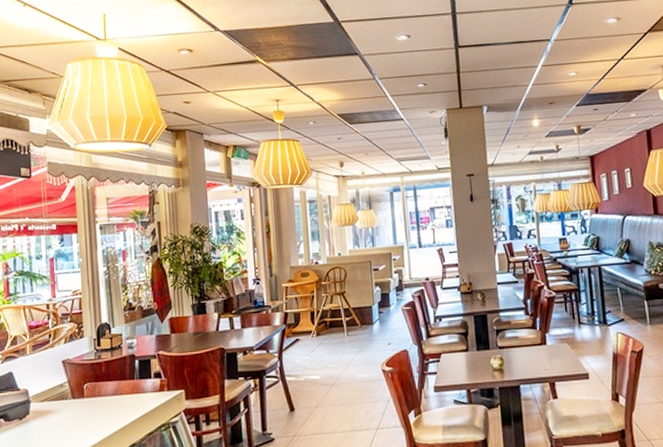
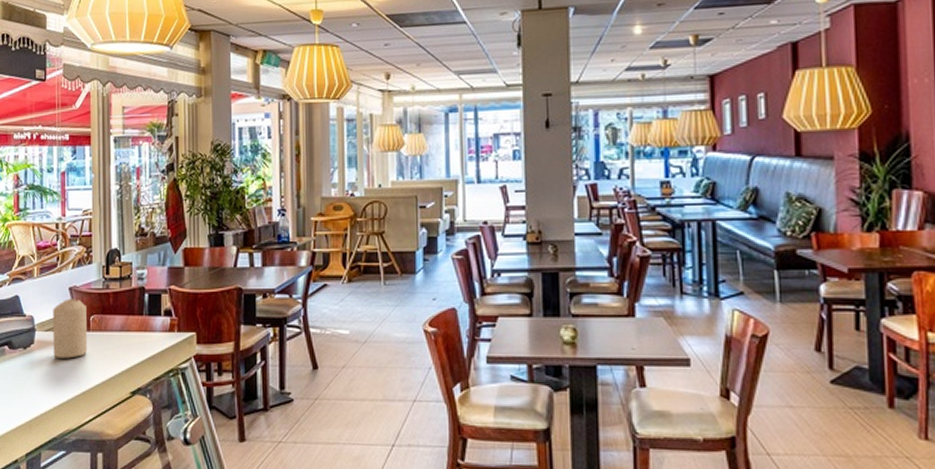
candle: none [47,370,83,425] -> present [53,298,88,359]

